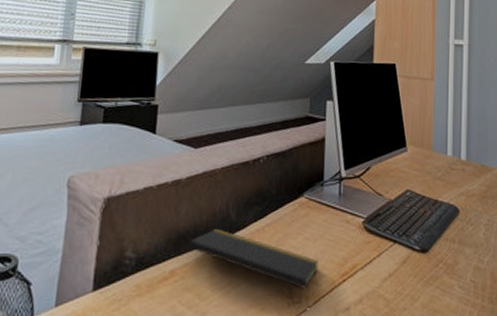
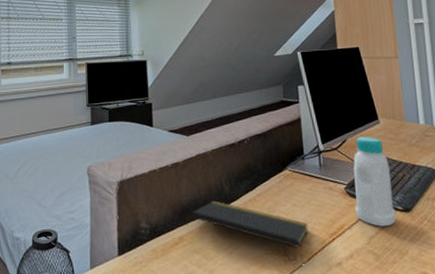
bottle: none [370,165,412,268] -> present [353,137,396,227]

